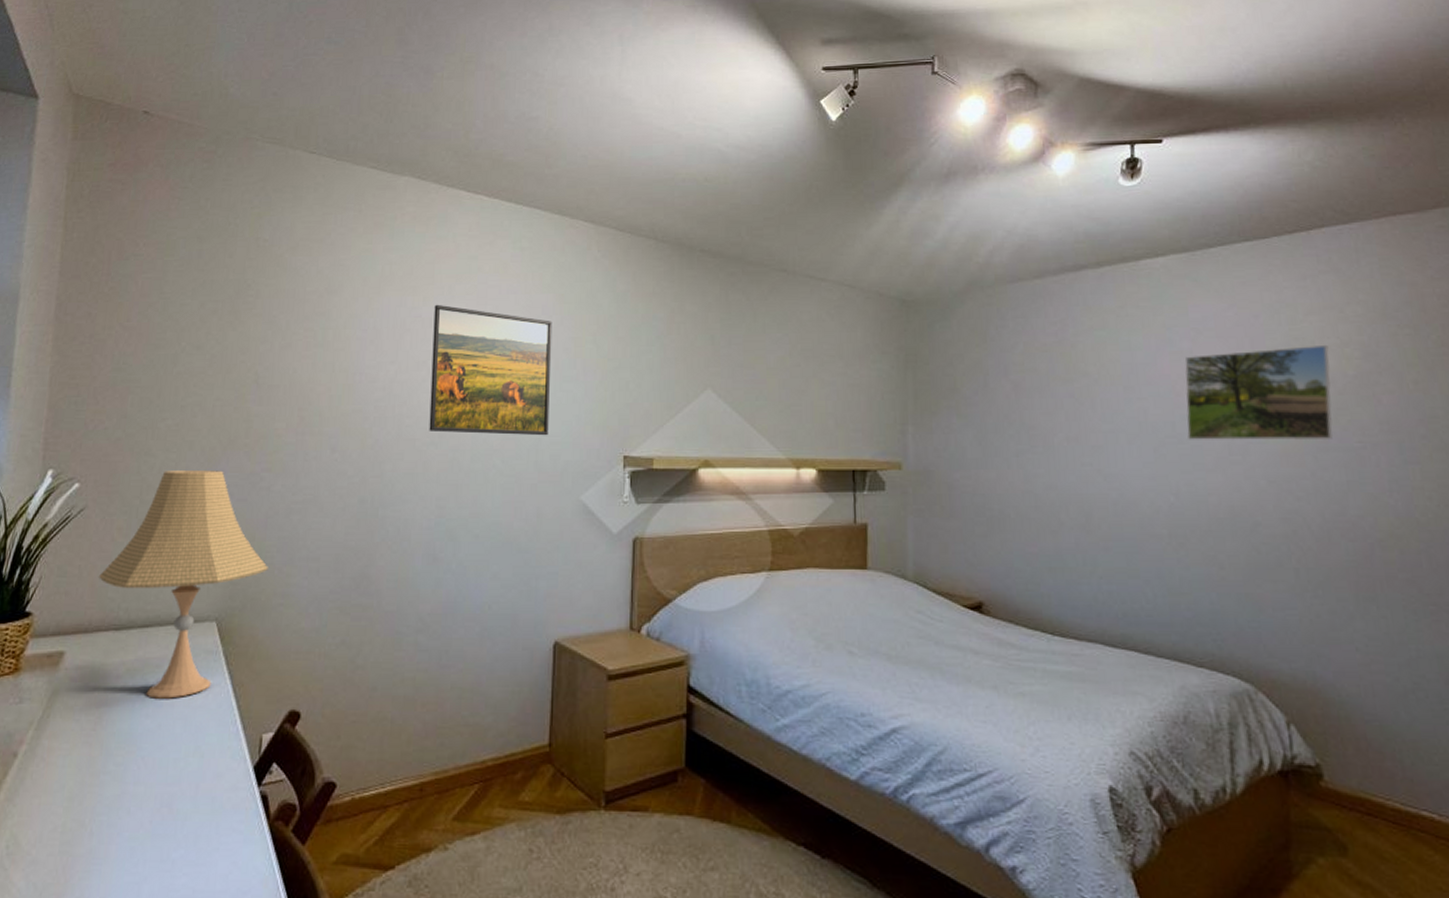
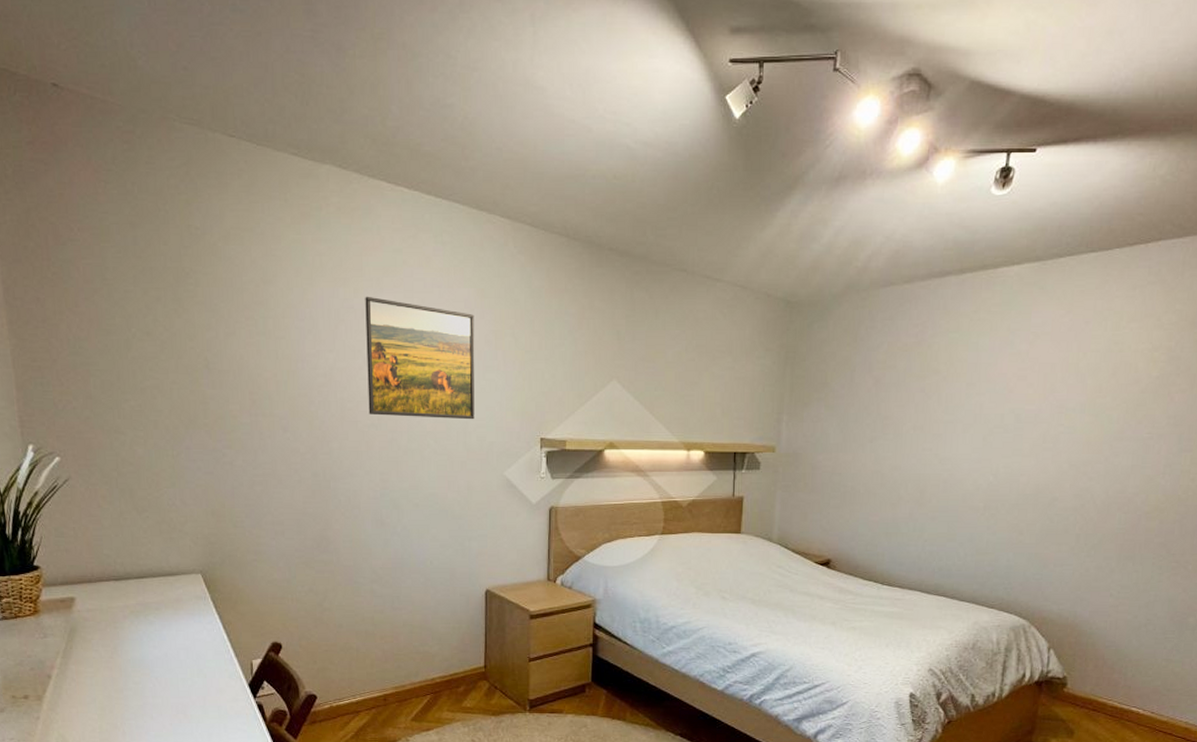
desk lamp: present [98,470,268,699] -> none [92,447,240,634]
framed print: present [1184,346,1334,440] -> none [1012,350,1141,431]

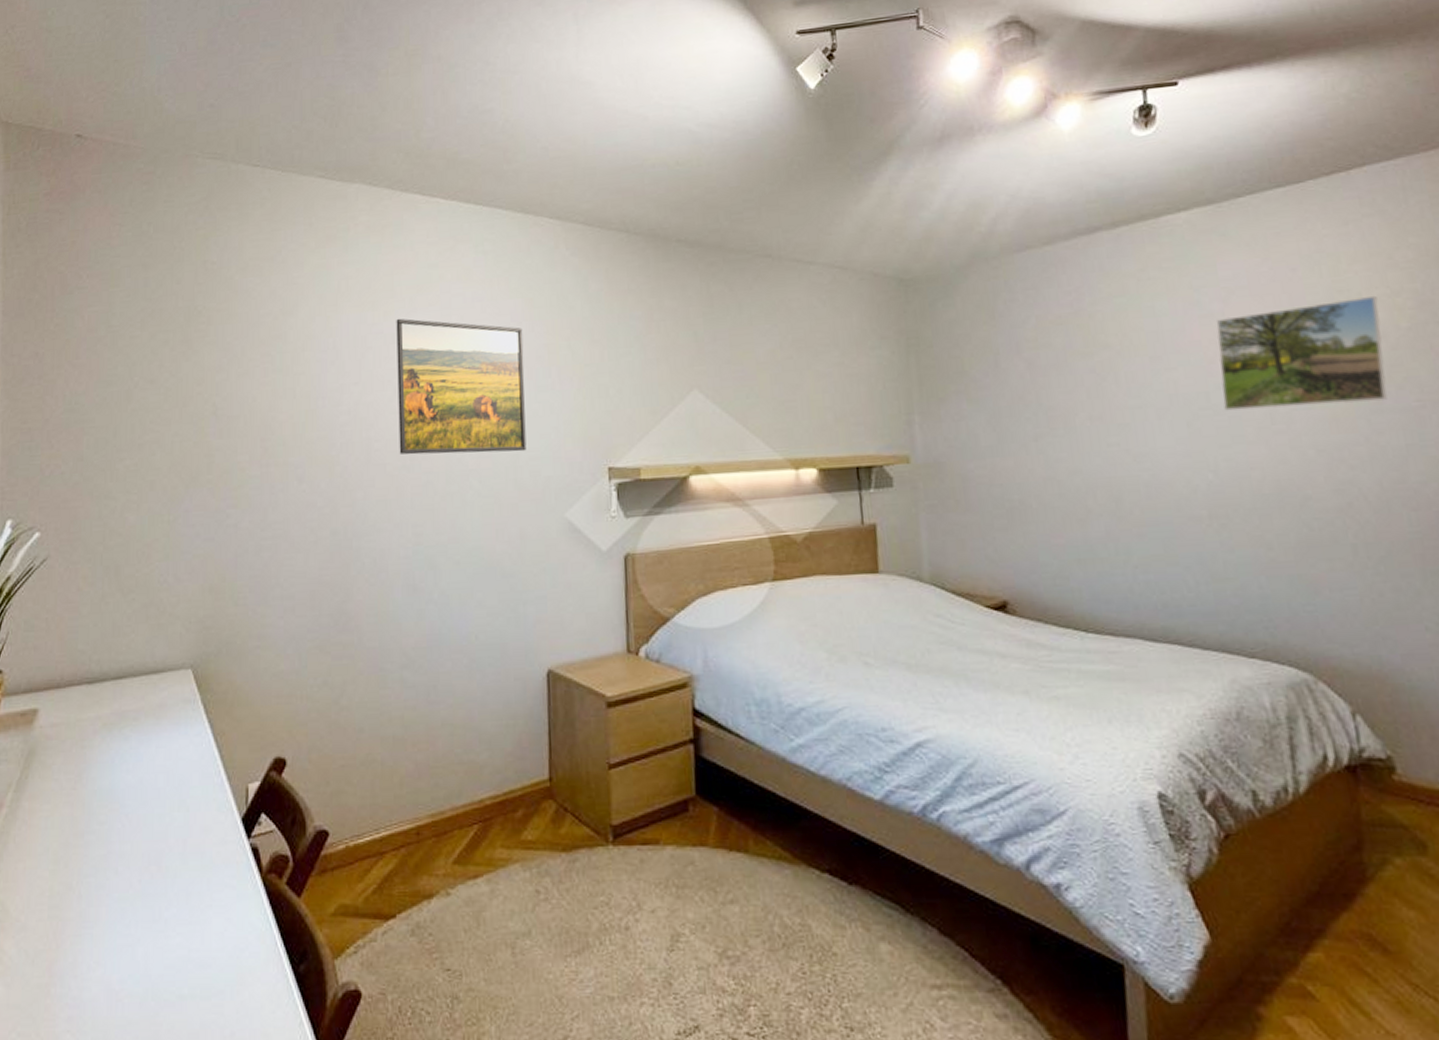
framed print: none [1012,350,1141,431] -> present [1216,297,1388,411]

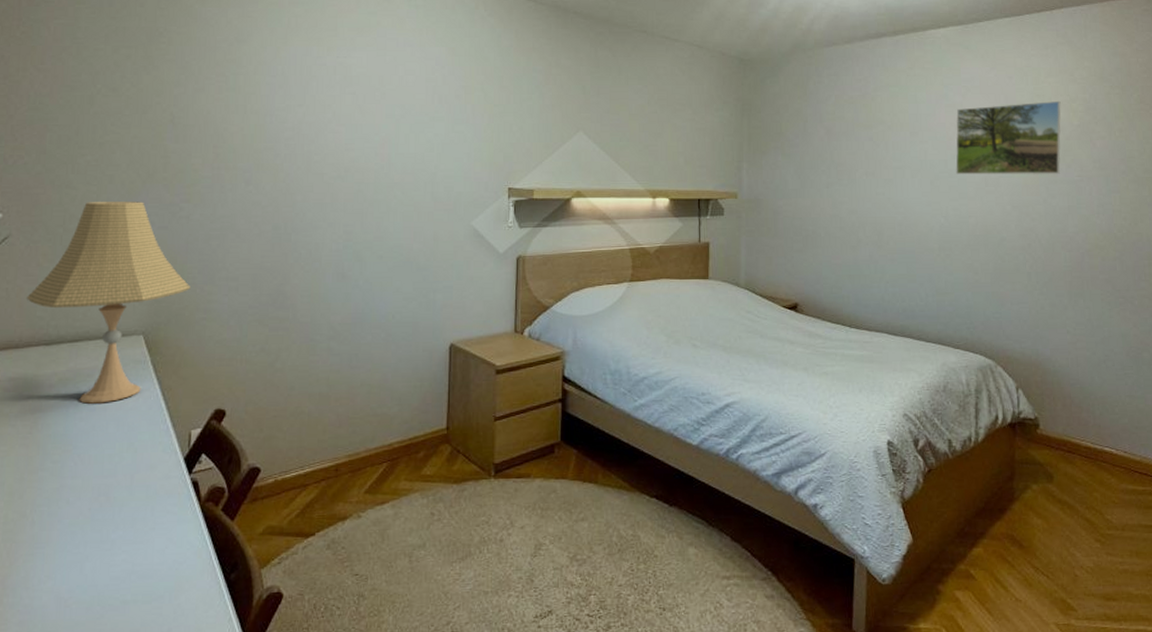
desk lamp: none [66,510,242,753] -> present [25,202,190,404]
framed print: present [396,318,527,455] -> none [335,54,445,171]

